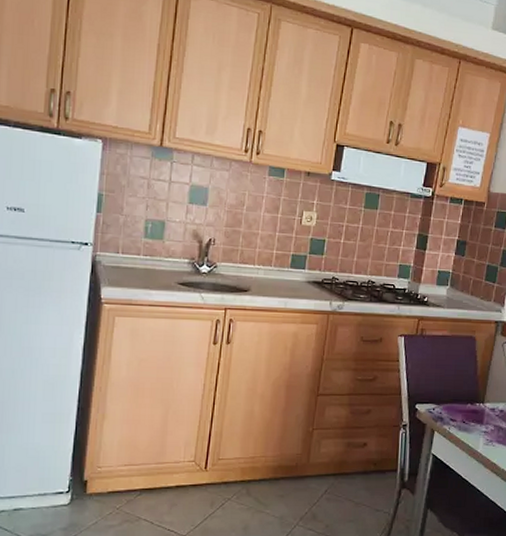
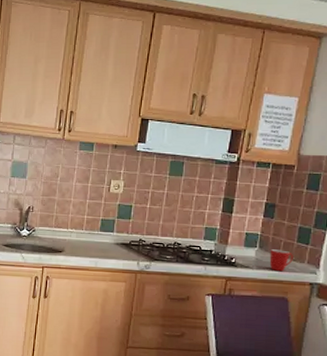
mug: none [459,288,481,310] -> present [269,249,293,272]

